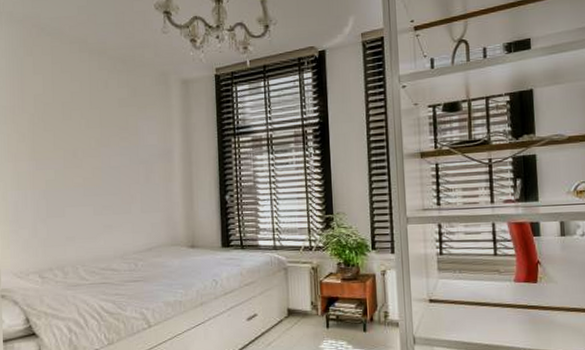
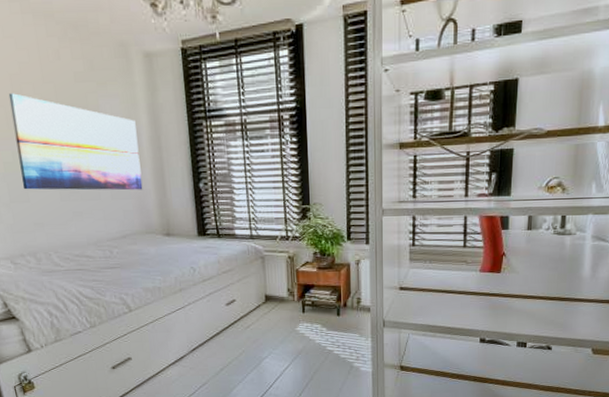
wall art: none [59,118,172,205] -> present [8,93,143,191]

